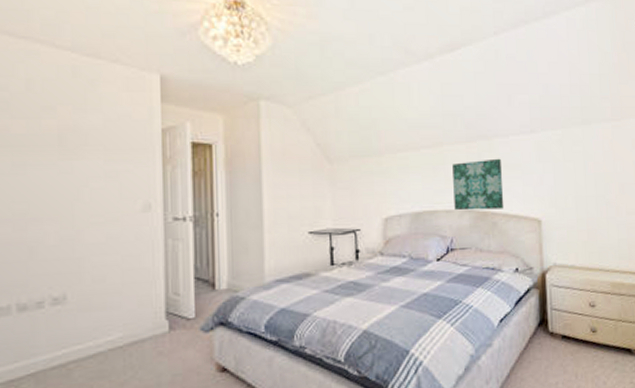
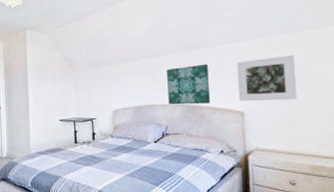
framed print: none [533,151,597,206] -> present [236,54,298,101]

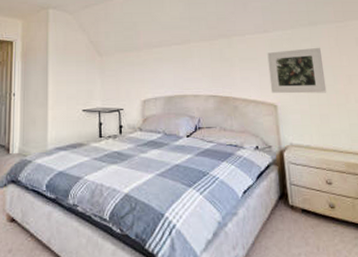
wall art: present [167,64,211,105] -> none [198,53,244,96]

